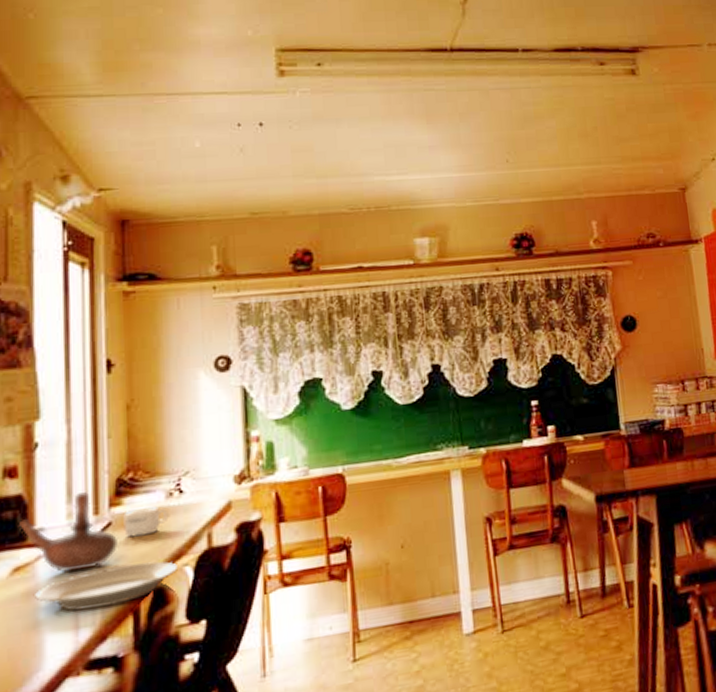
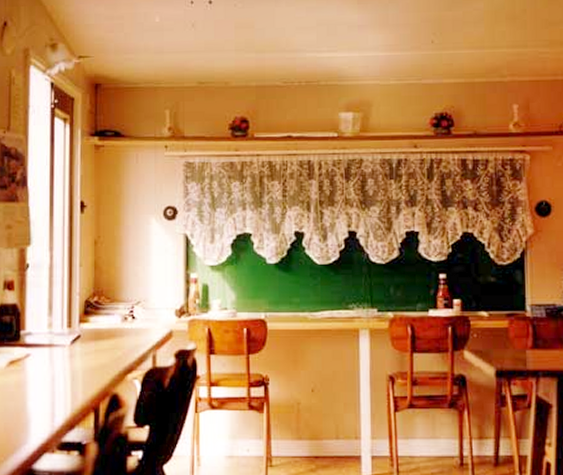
teapot: present [19,492,118,573] -> none [14,308,84,371]
plate: present [35,561,179,611] -> none [24,372,130,403]
mug: present [123,505,169,538] -> none [89,326,123,350]

